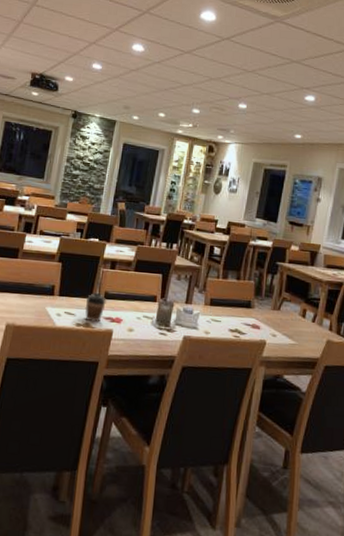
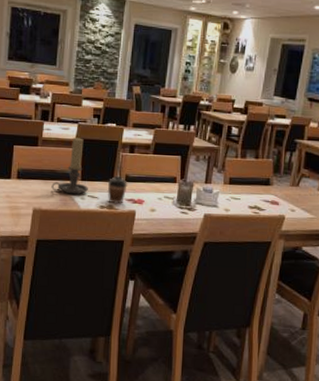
candle holder: none [27,251,66,311] -> present [51,137,88,195]

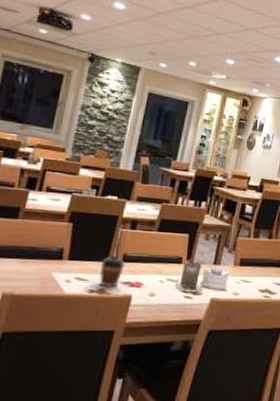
candle holder: present [51,137,88,195] -> none [29,210,77,277]

